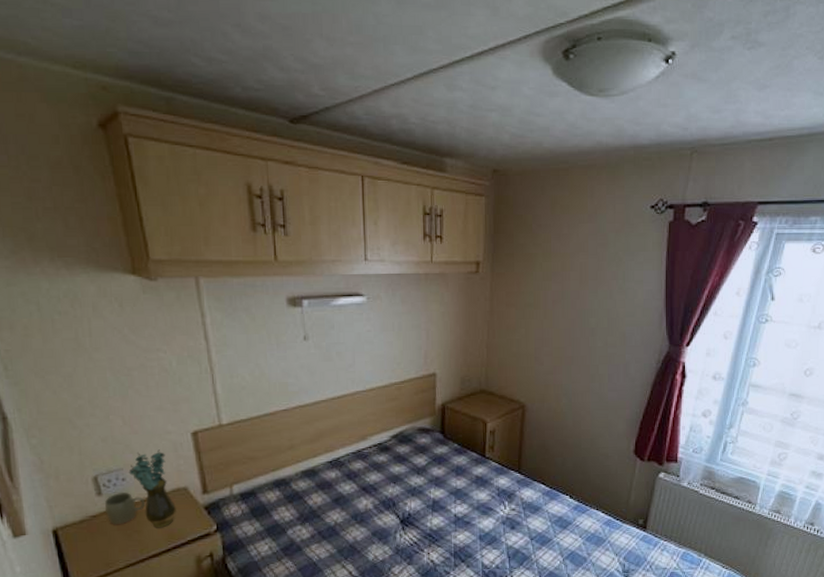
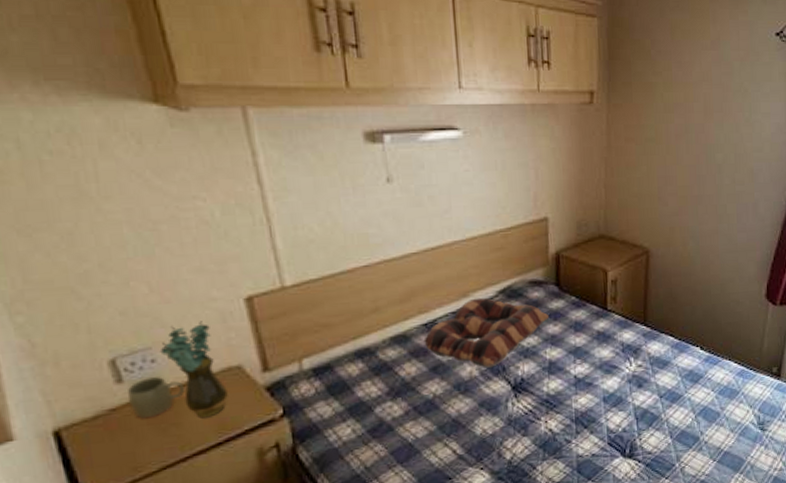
seat cushion: none [328,441,435,502] -> present [423,297,550,368]

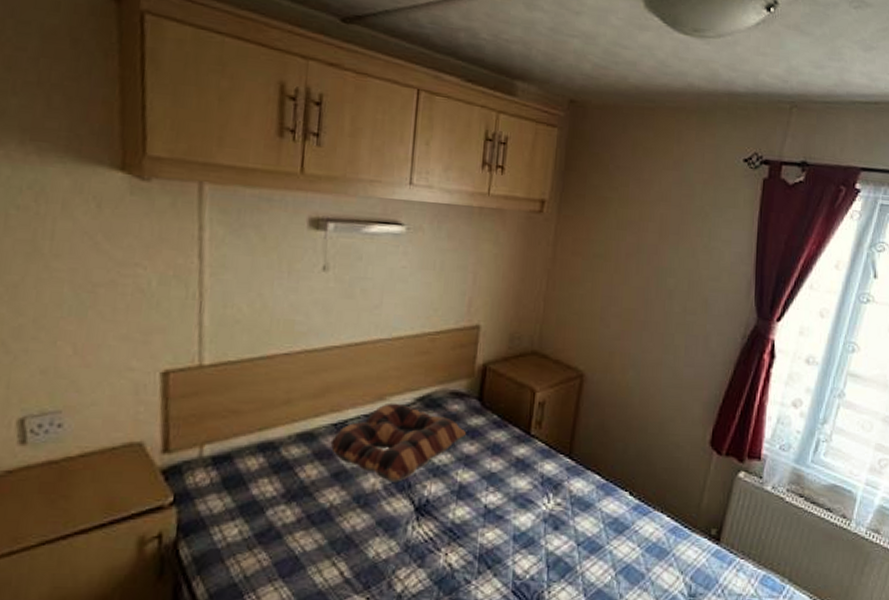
mug: present [127,377,184,419] -> none [26,443,83,486]
vase: present [160,321,228,418] -> none [68,390,124,494]

